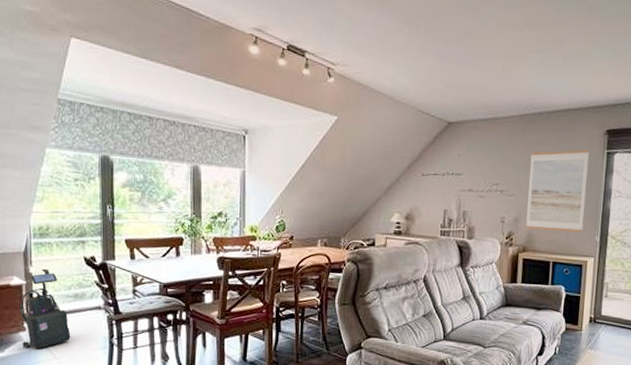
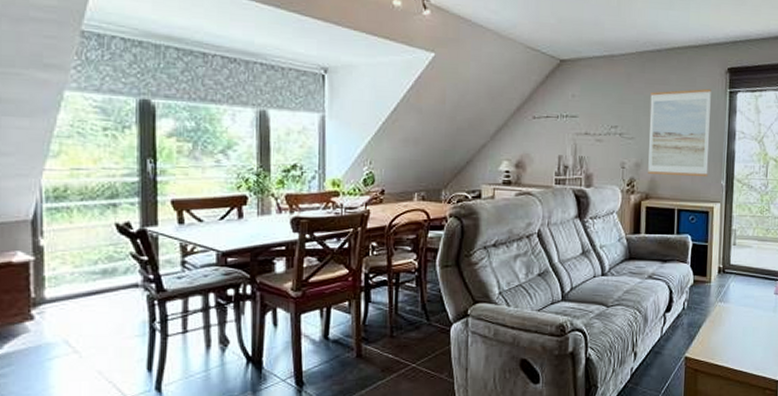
vacuum cleaner: present [20,268,71,349] -> none [25,240,97,342]

